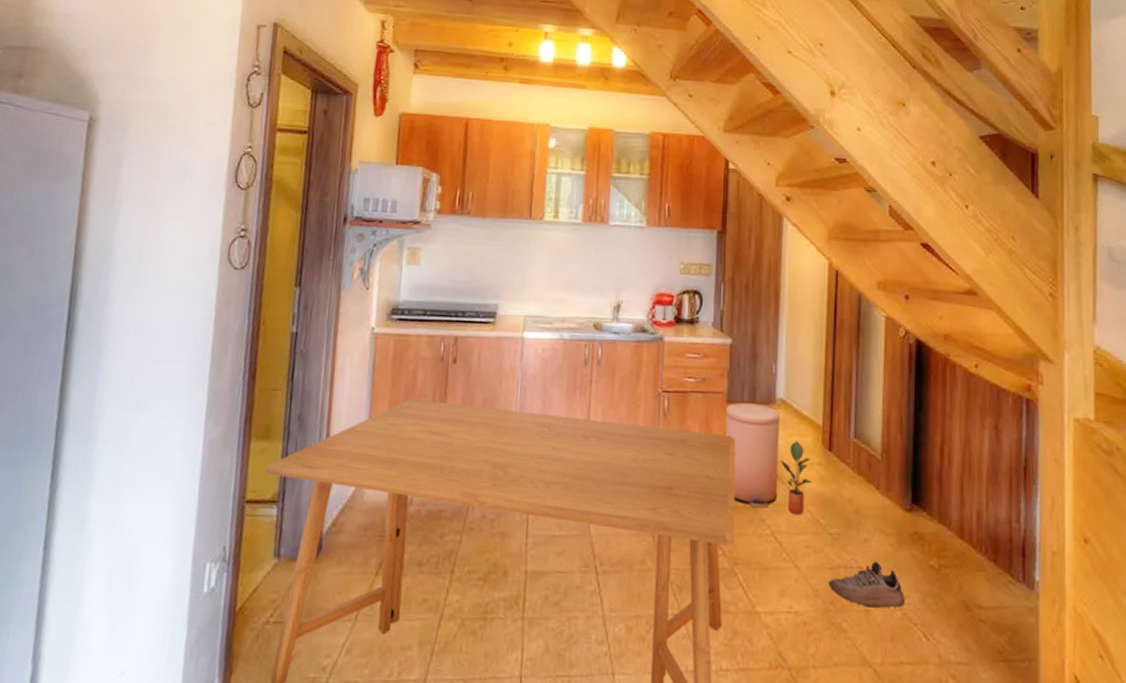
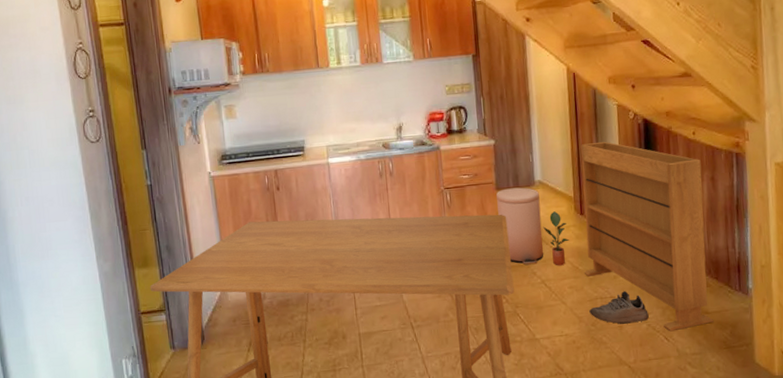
shoe rack: none [826,360,989,627] -> present [581,141,714,332]

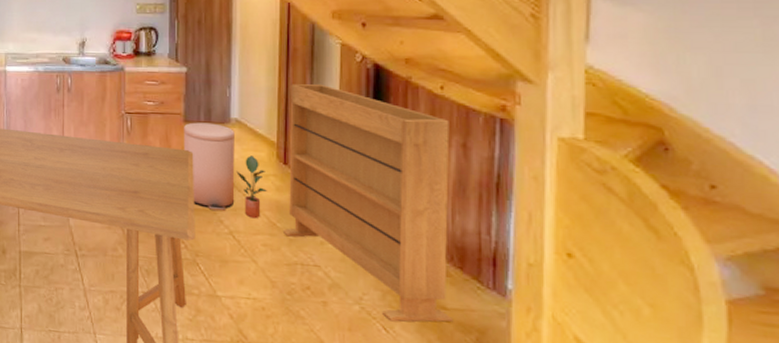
athletic shoe: present [589,291,649,324] -> none [286,261,363,302]

